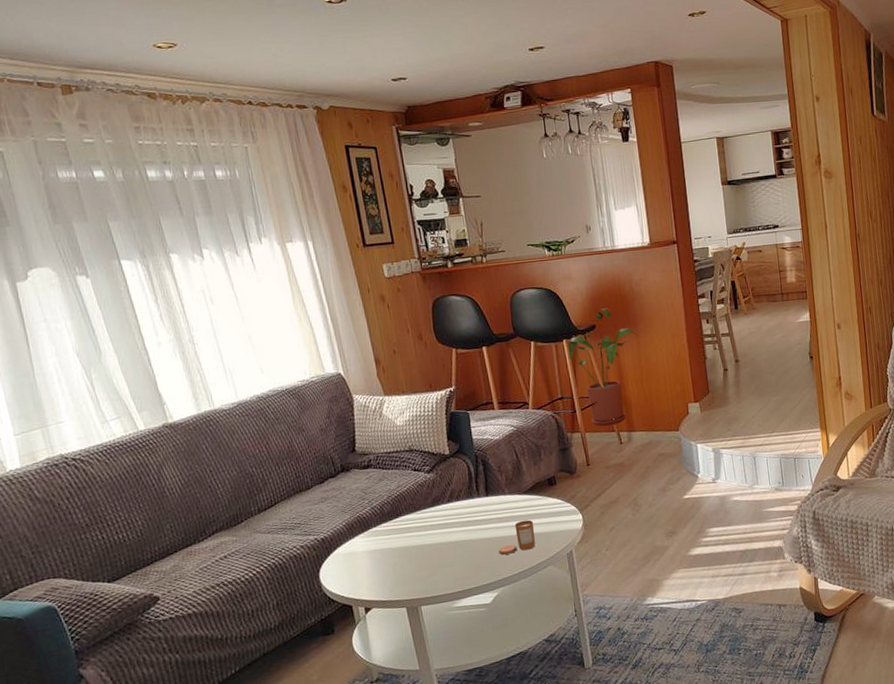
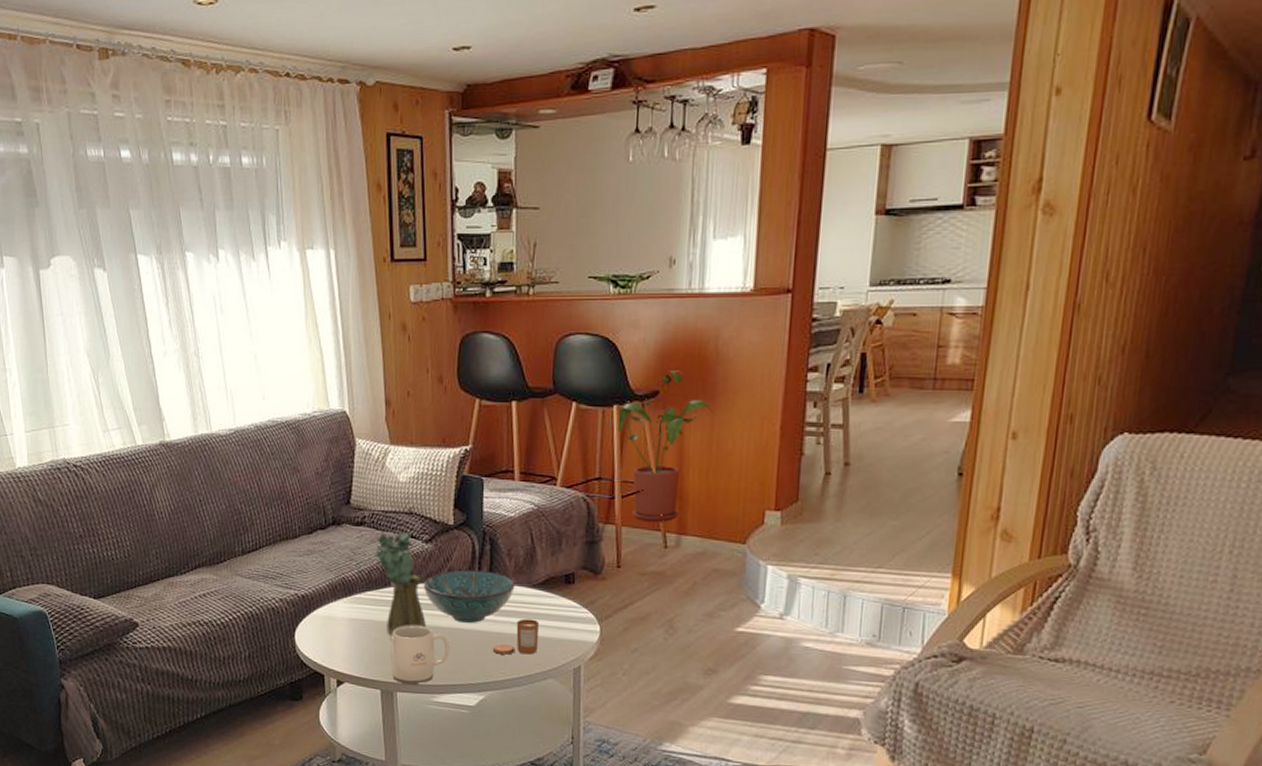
vase: none [384,464,439,563] -> present [375,527,426,642]
mug: none [409,544,463,597] -> present [390,625,451,685]
decorative bowl: none [430,487,509,535] -> present [423,570,515,624]

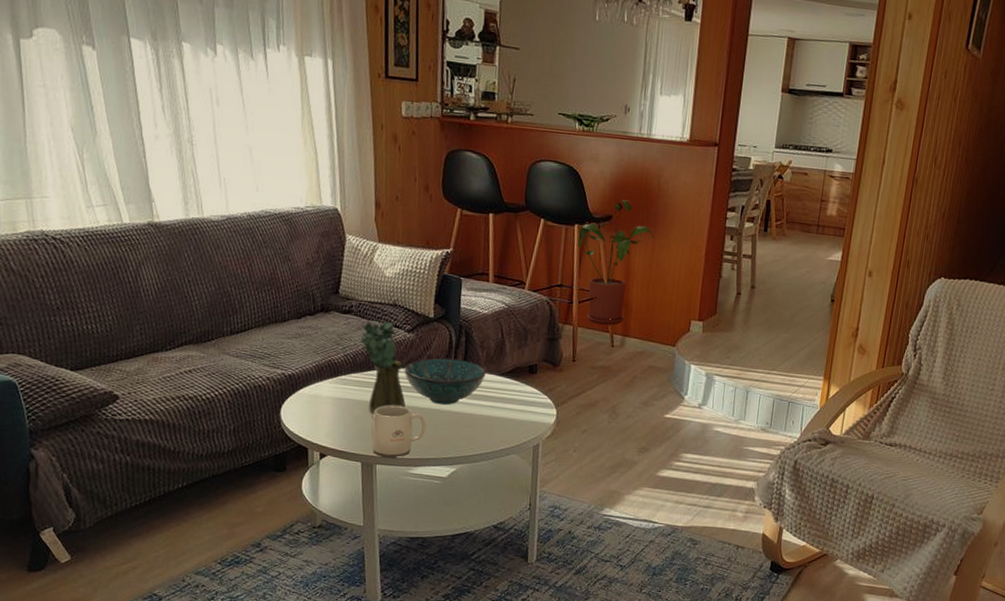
candle: present [492,618,540,655] -> none [464,402,506,433]

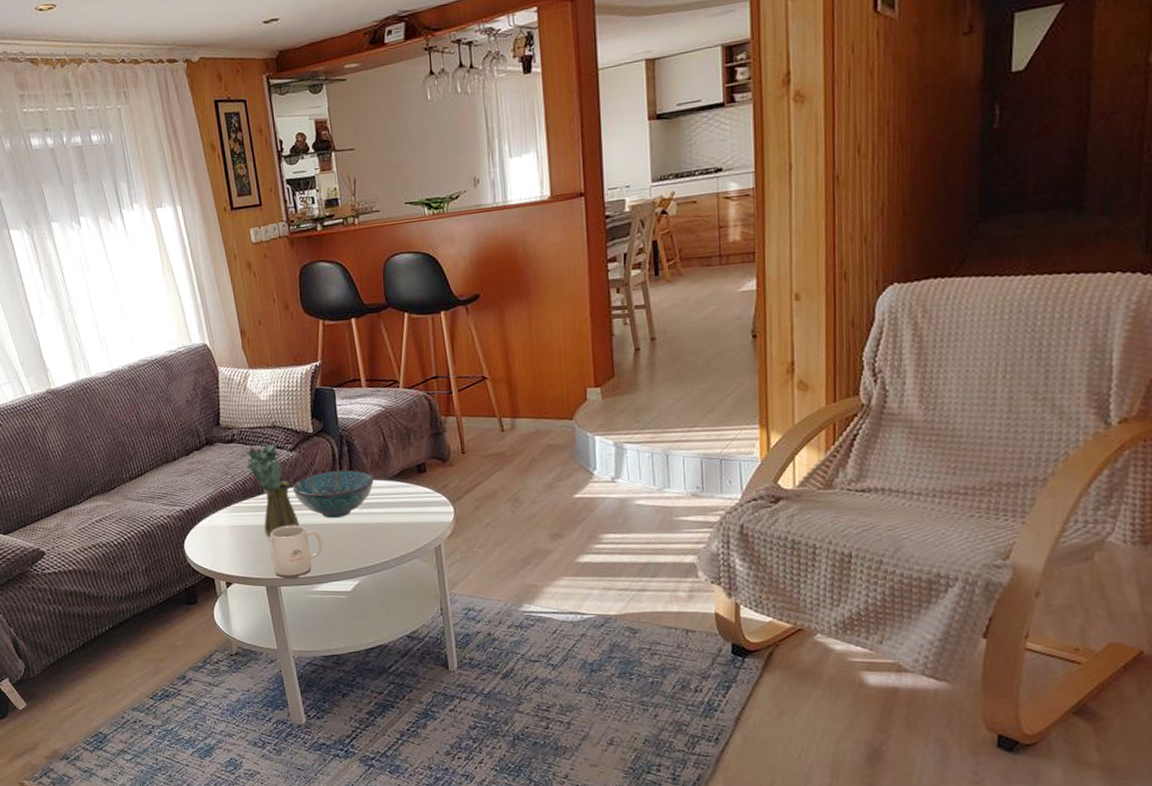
house plant: present [577,199,654,326] -> none [444,274,529,411]

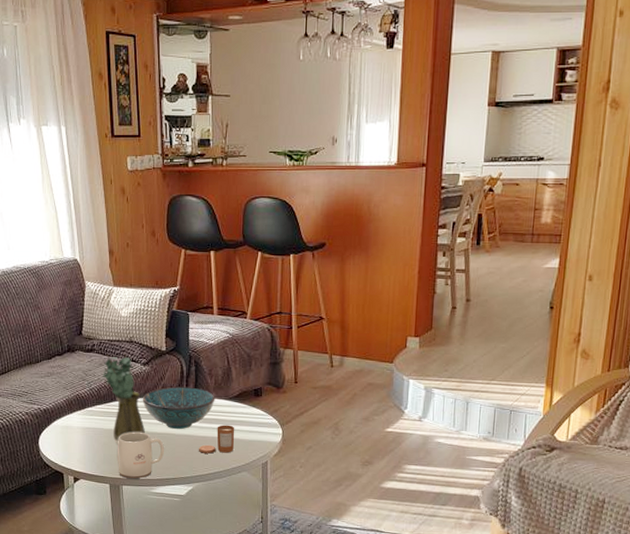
candle: none [360,508,401,542] -> present [198,425,235,454]

